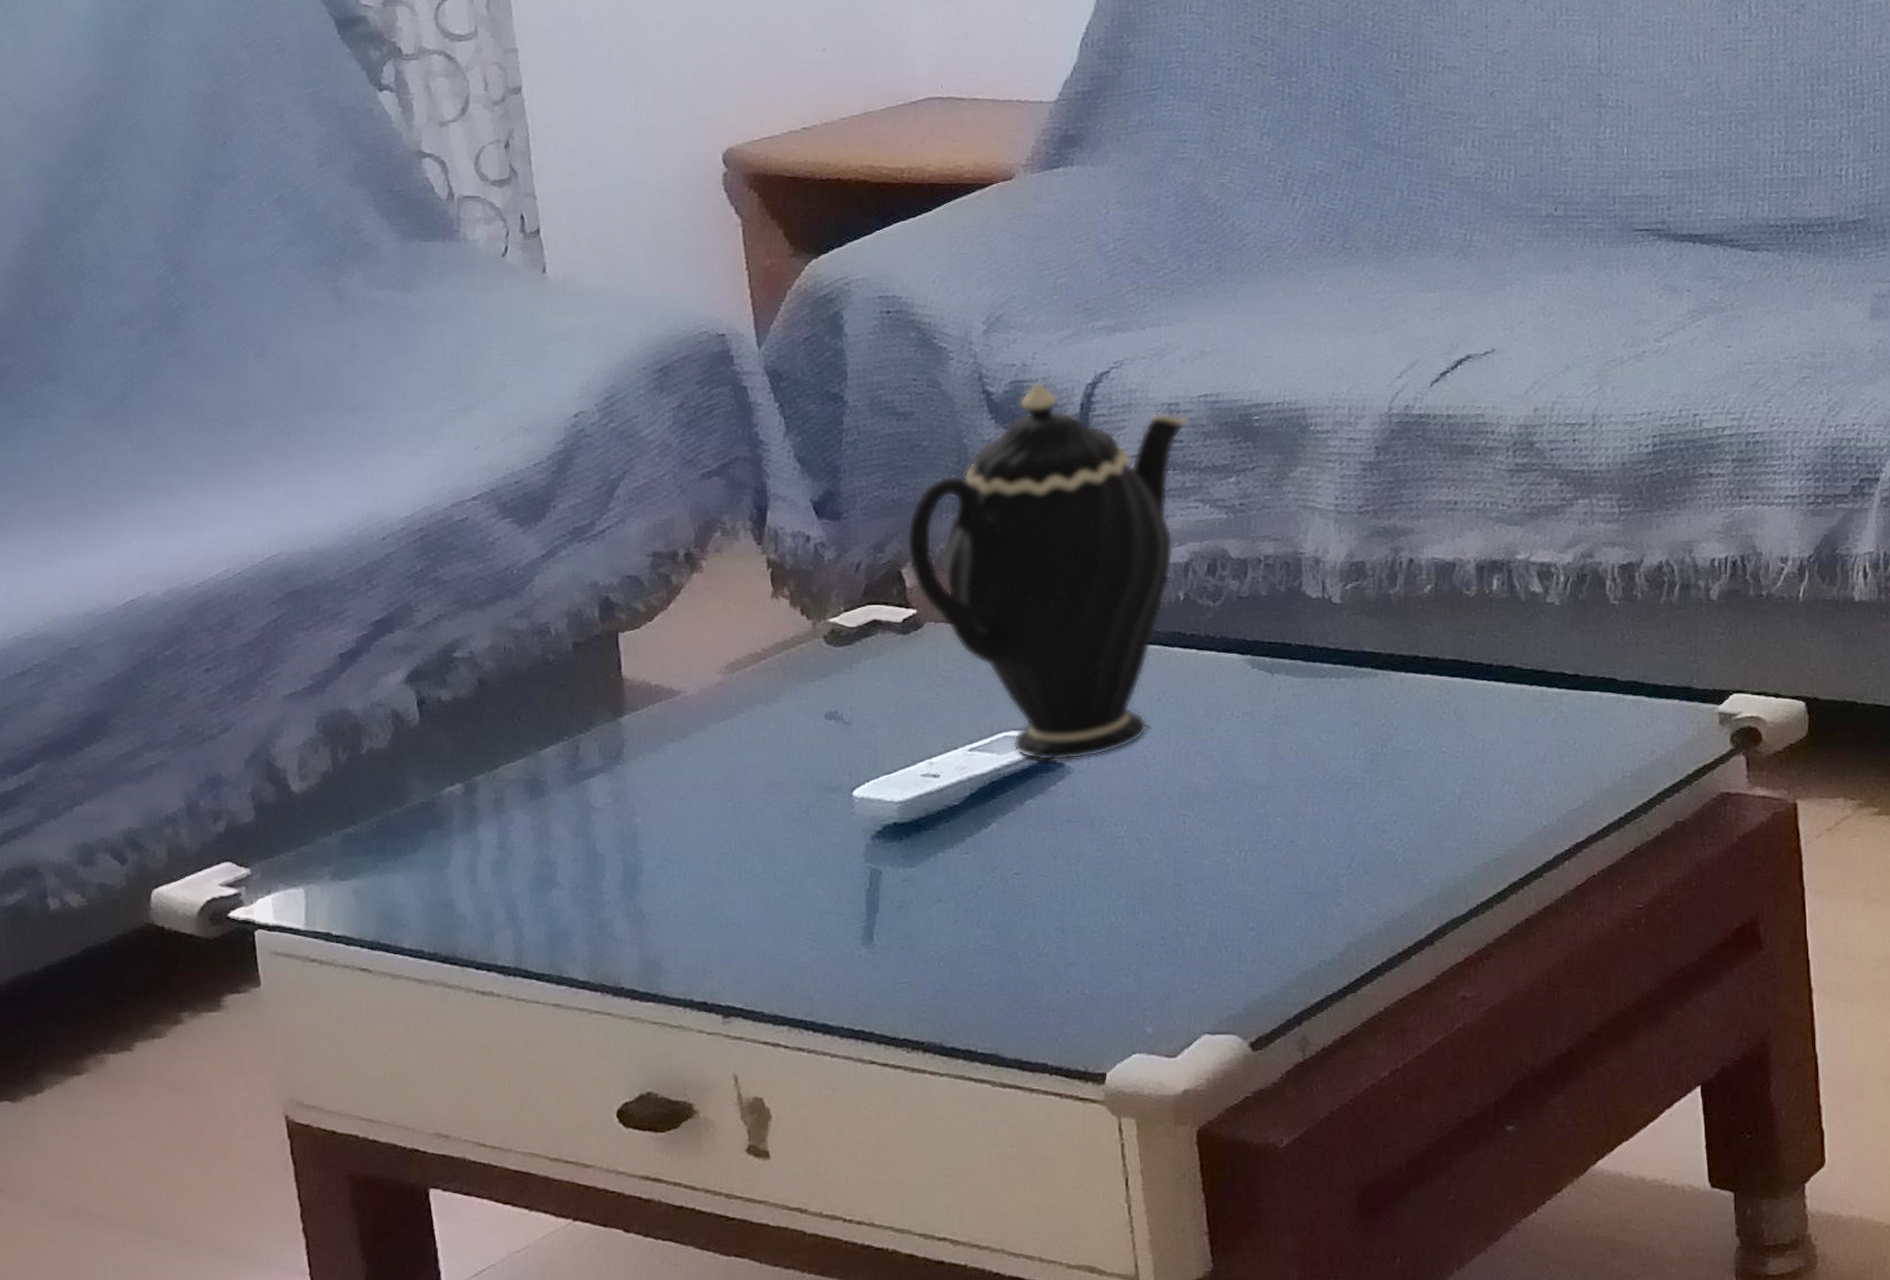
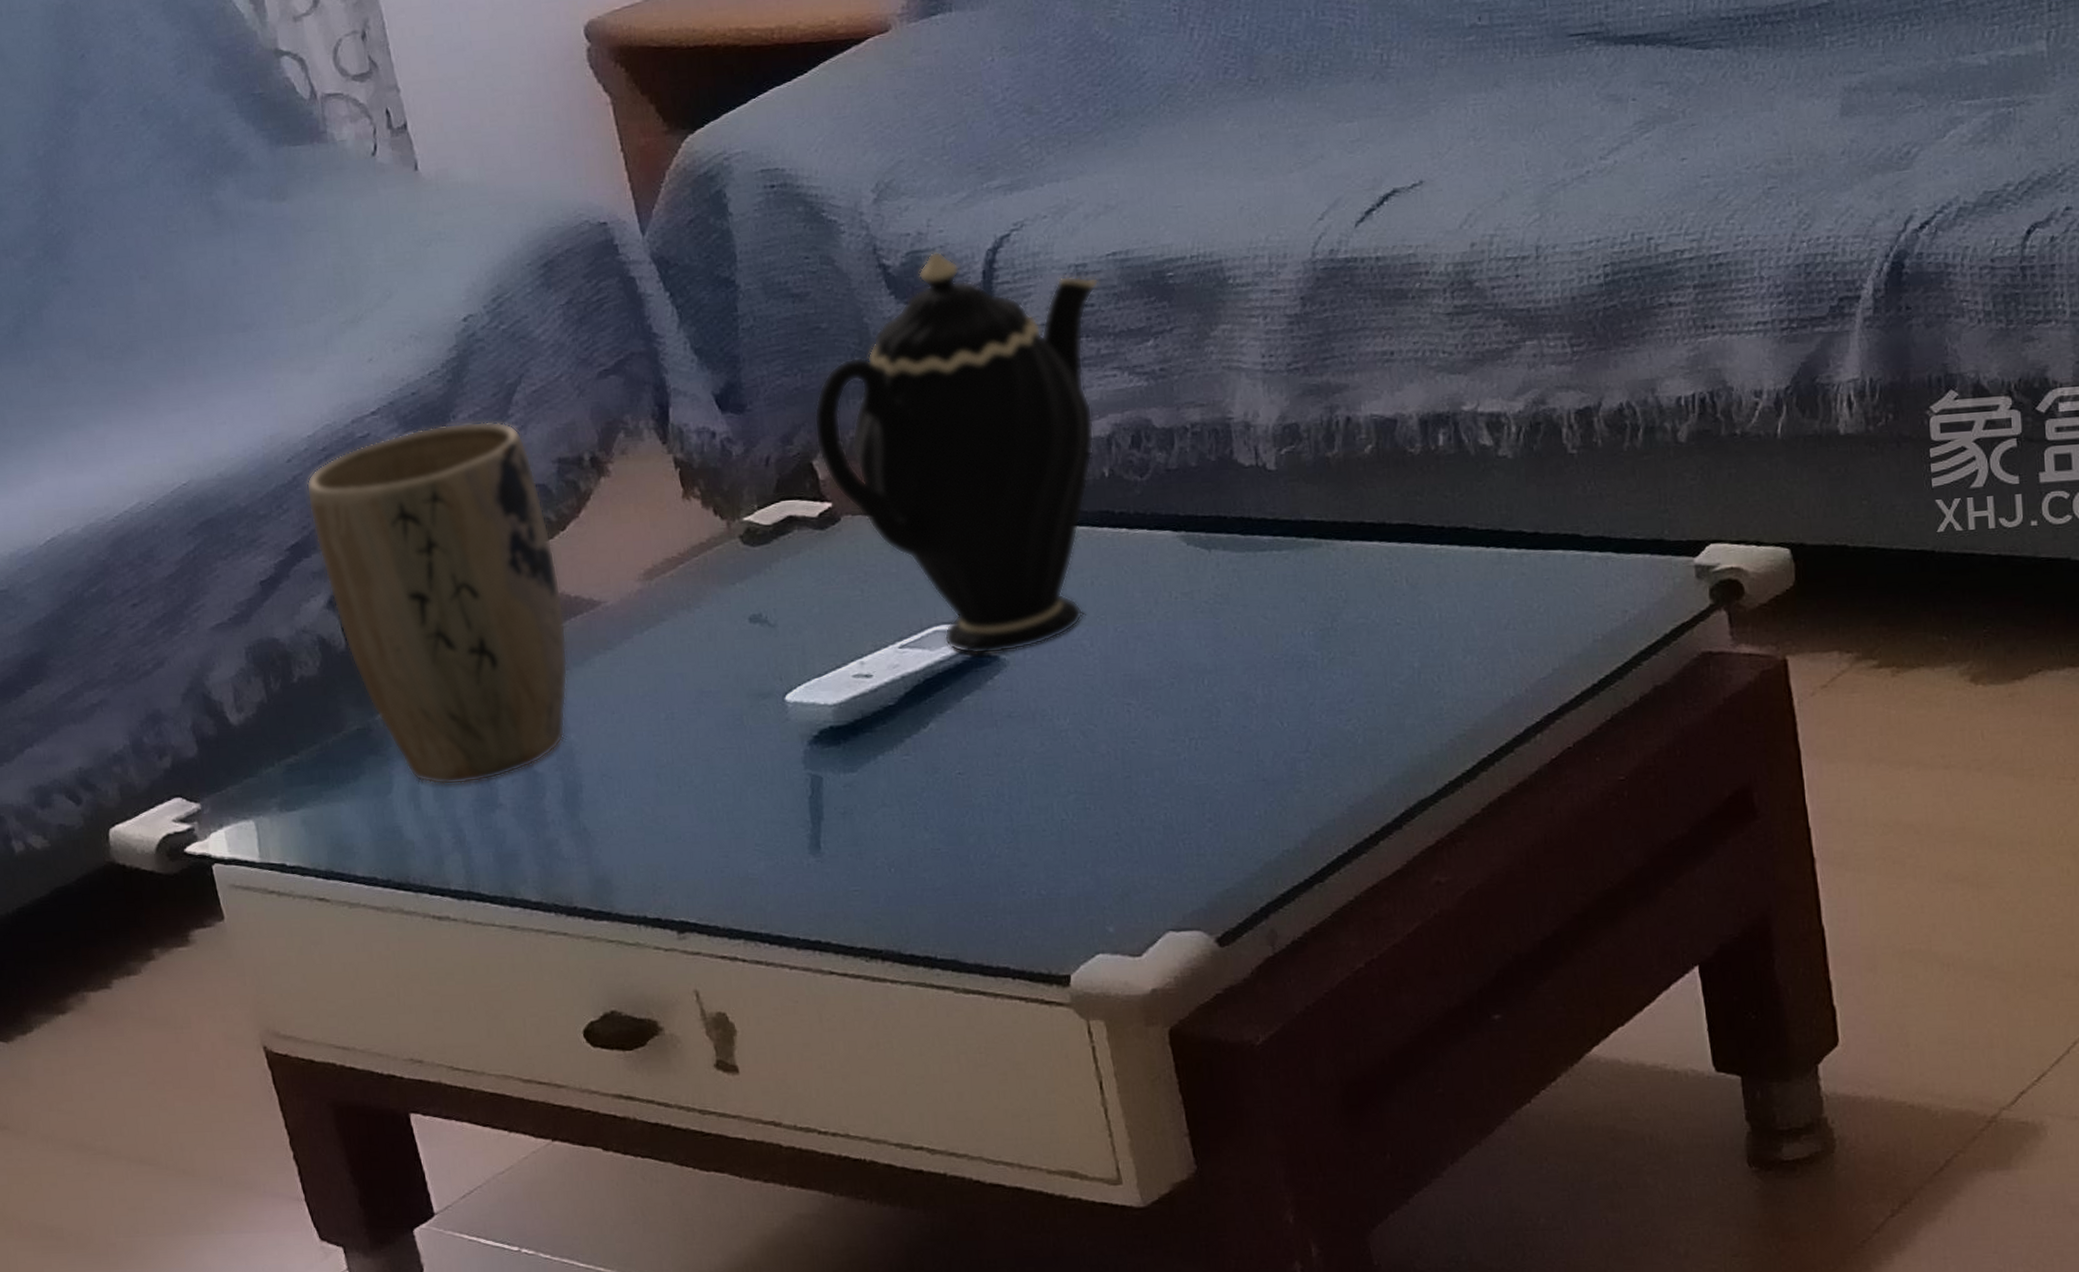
plant pot: none [398,512,643,862] -> present [306,421,568,786]

